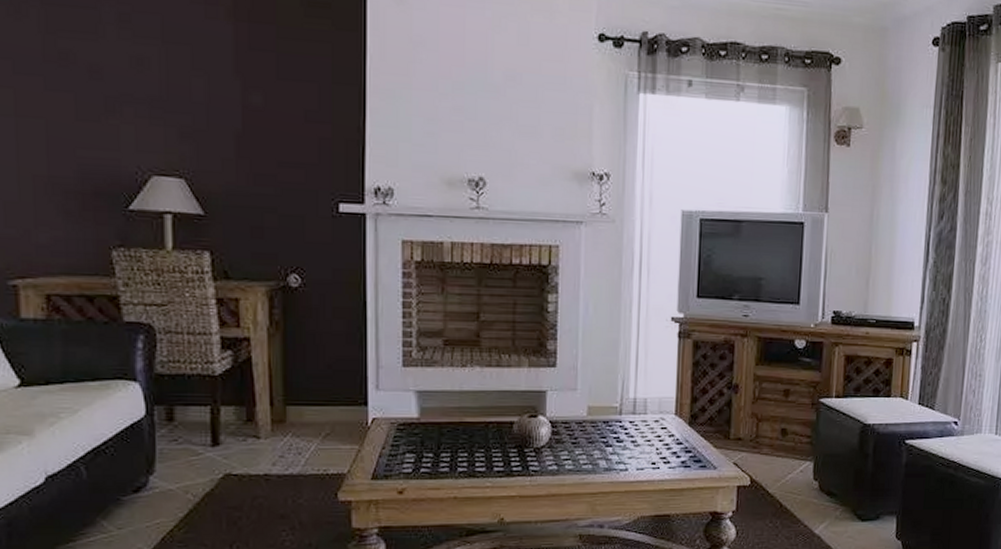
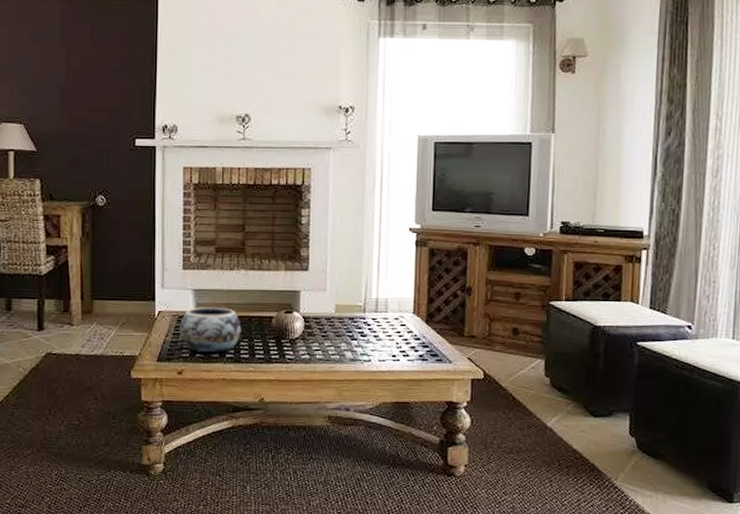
decorative bowl: none [400,411,476,466] -> present [180,306,241,353]

